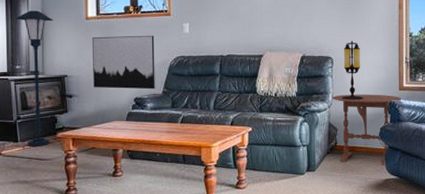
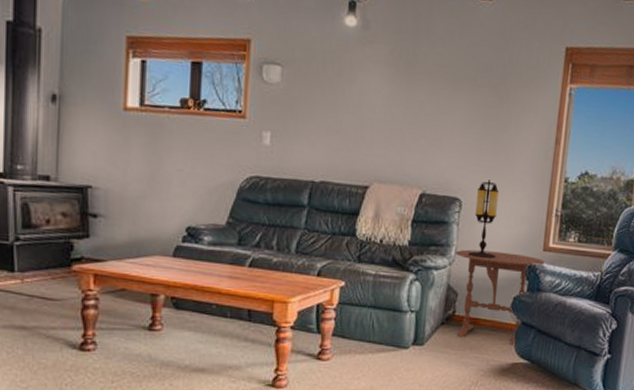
floor lamp: present [15,10,53,146] -> none [19,88,76,281]
wall art: present [91,35,155,90] -> none [129,136,221,218]

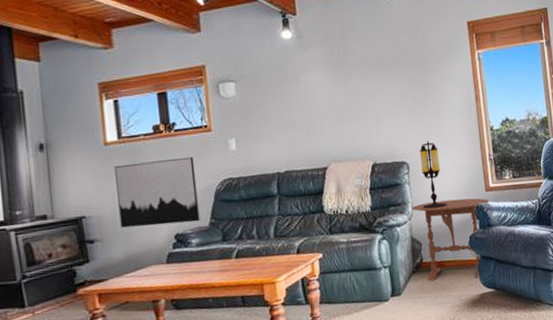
wall art: none [129,136,221,218] -> present [113,156,200,228]

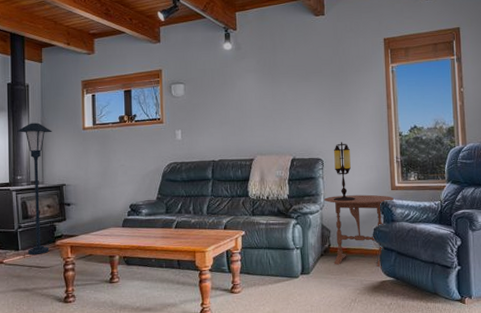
floor lamp: none [10,139,69,311] -> present [17,123,52,255]
wall art: present [113,156,200,228] -> none [88,143,150,196]

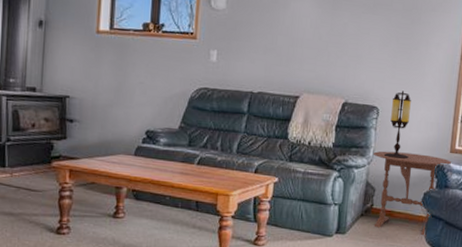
floor lamp: present [17,123,52,255] -> none [13,15,58,175]

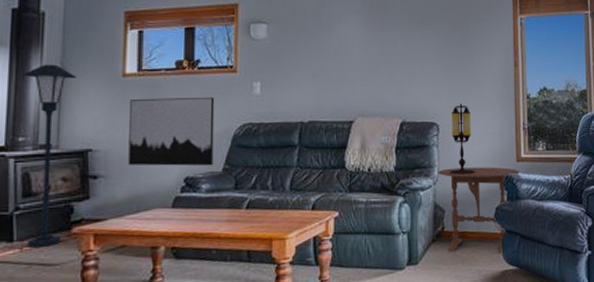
floor lamp: none [13,15,58,175] -> present [22,64,77,247]
wall art: none [99,54,176,123] -> present [128,96,215,166]

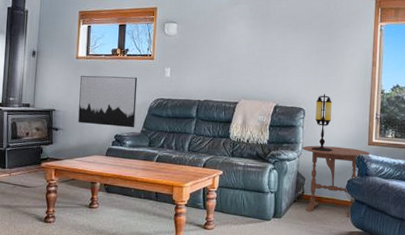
floor lamp: present [22,64,77,247] -> none [13,47,47,174]

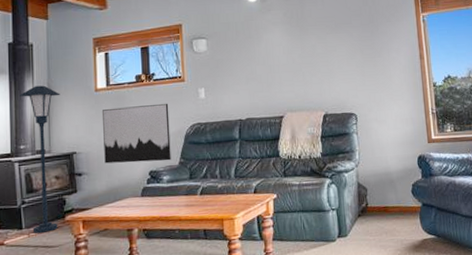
floor lamp: none [13,47,47,174] -> present [20,85,61,233]
table: present [301,145,370,219] -> none [358,148,431,226]
table lamp: present [311,94,332,152] -> none [367,95,392,157]

